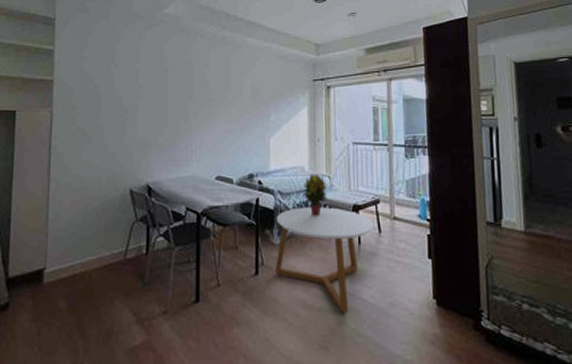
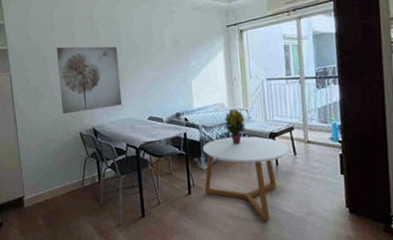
wall art: none [112,84,188,165] -> present [56,46,122,114]

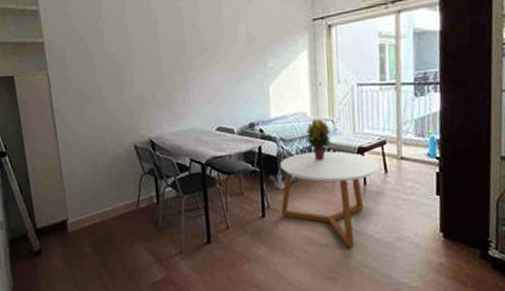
wall art: present [56,46,122,114] -> none [105,40,185,123]

